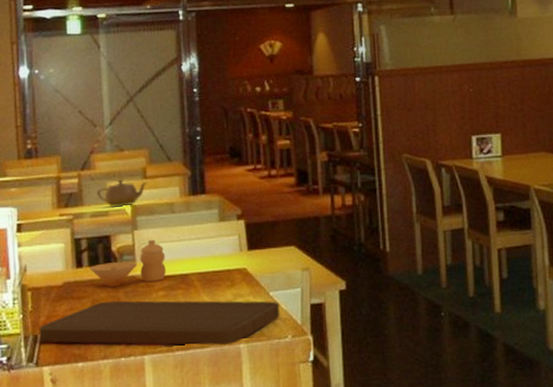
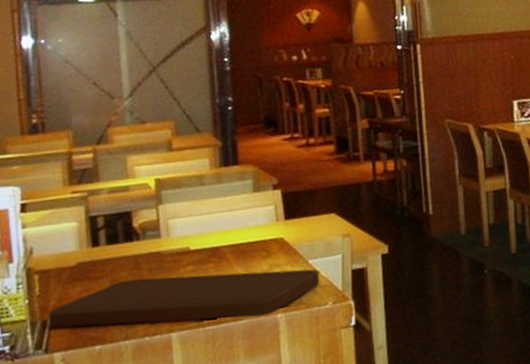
sugar bowl: present [89,239,166,287] -> none [107,213,195,265]
teapot: present [97,179,148,207] -> none [115,152,174,182]

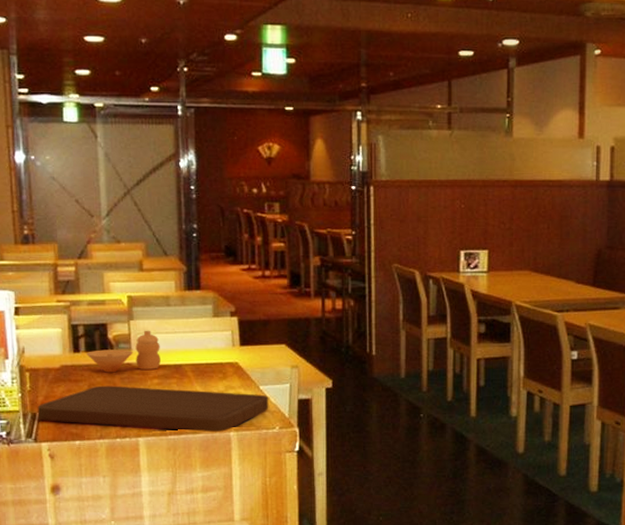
sugar bowl: none [107,213,195,265] -> present [86,330,161,373]

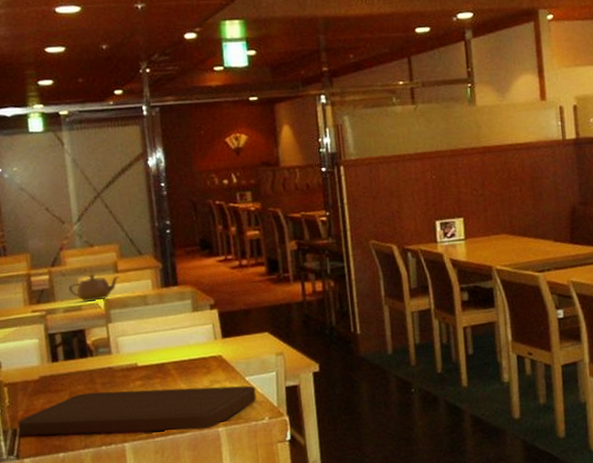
sugar bowl: present [86,330,161,373] -> none [65,331,142,380]
teapot: none [94,270,145,297] -> present [69,273,120,302]

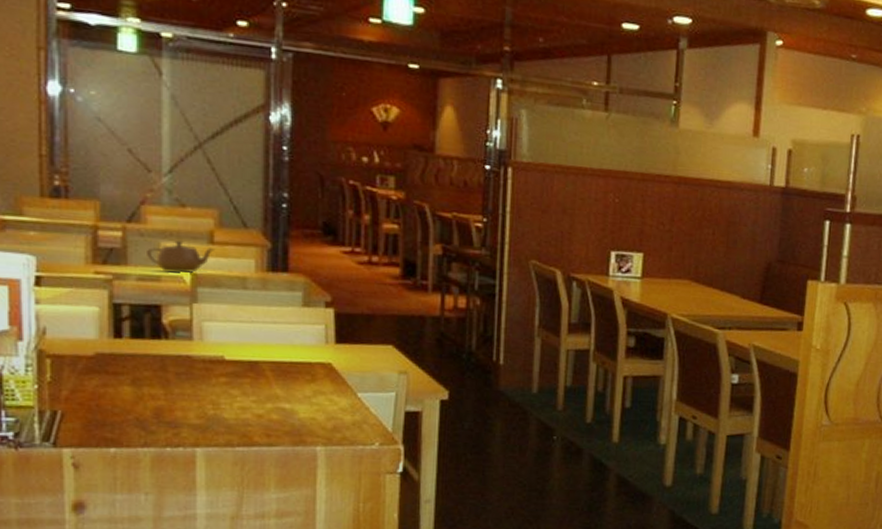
cutting board: present [17,385,257,436] -> none [59,381,368,446]

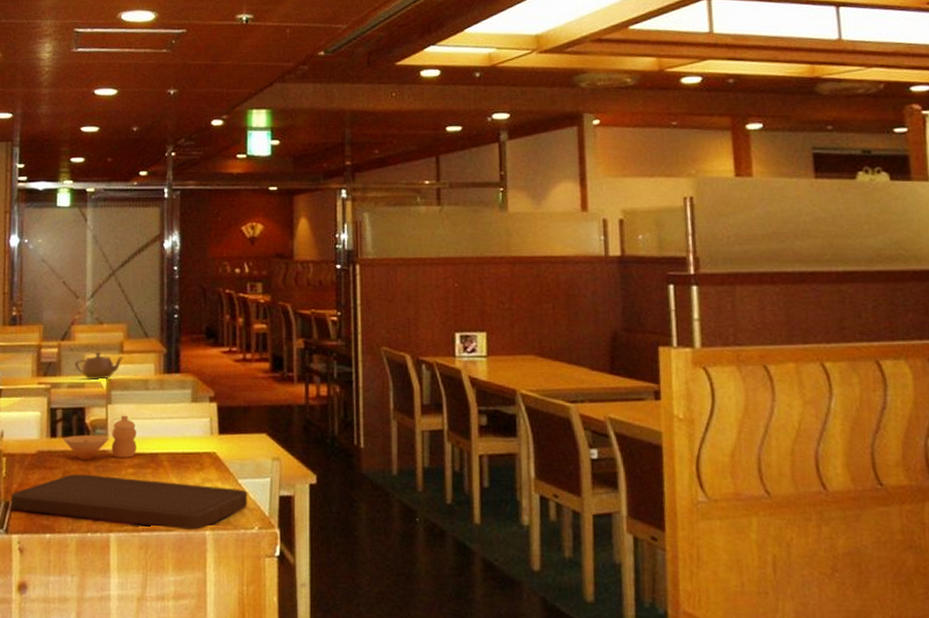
cutting board: none [59,381,368,446] -> present [10,474,248,530]
sugar bowl: none [131,316,231,366] -> present [63,415,137,460]

